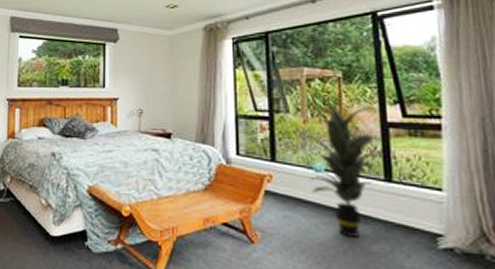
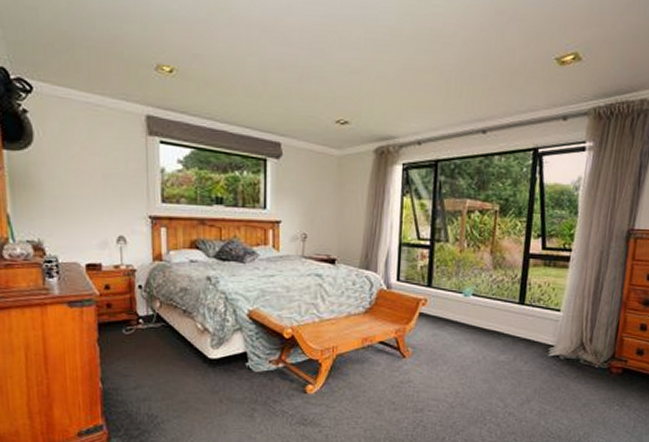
indoor plant: present [292,101,384,237] -> none [449,232,524,350]

